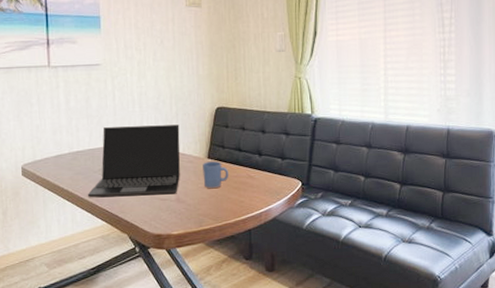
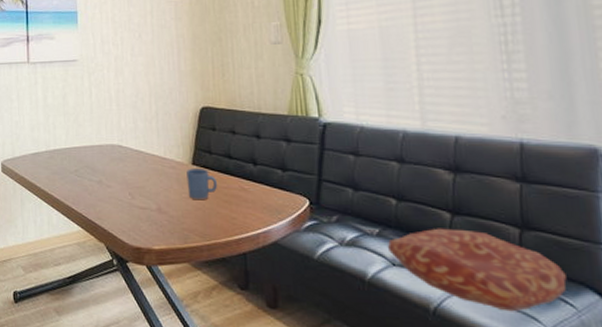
laptop: present [87,124,180,198] -> none [63,125,161,203]
cushion: none [356,196,468,252] -> present [387,228,567,312]

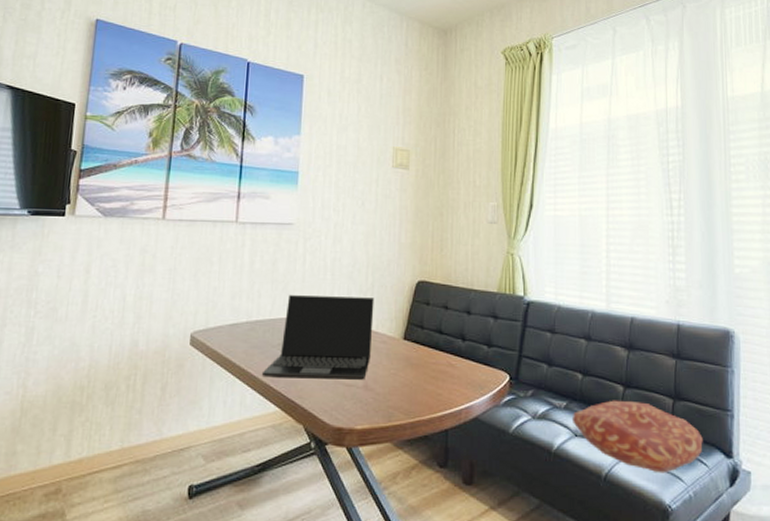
laptop: none [63,125,161,203] -> present [261,295,375,380]
mug: present [186,169,218,201] -> none [396,343,427,377]

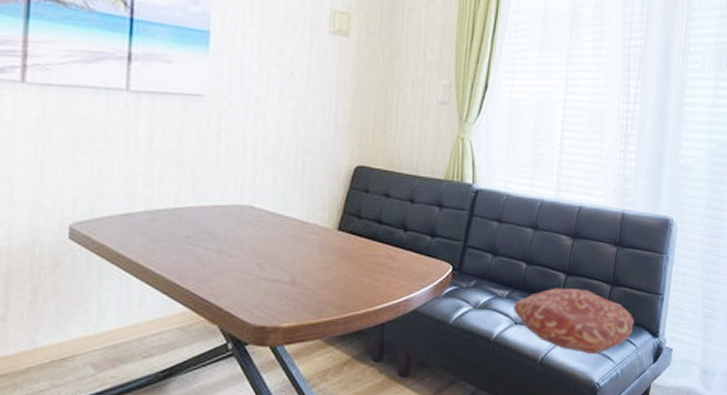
laptop: present [261,295,375,380] -> none [165,180,305,275]

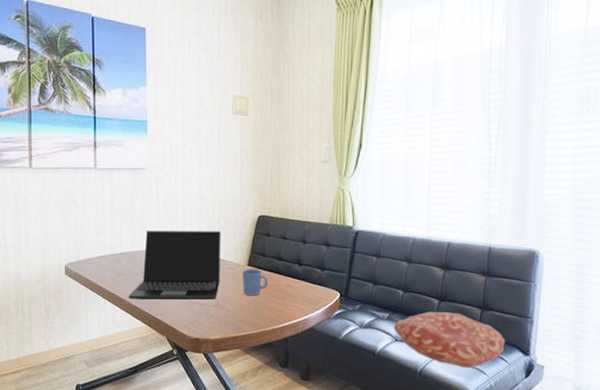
laptop: none [165,180,305,275] -> present [128,231,221,300]
mug: none [329,234,364,270] -> present [243,269,269,296]

